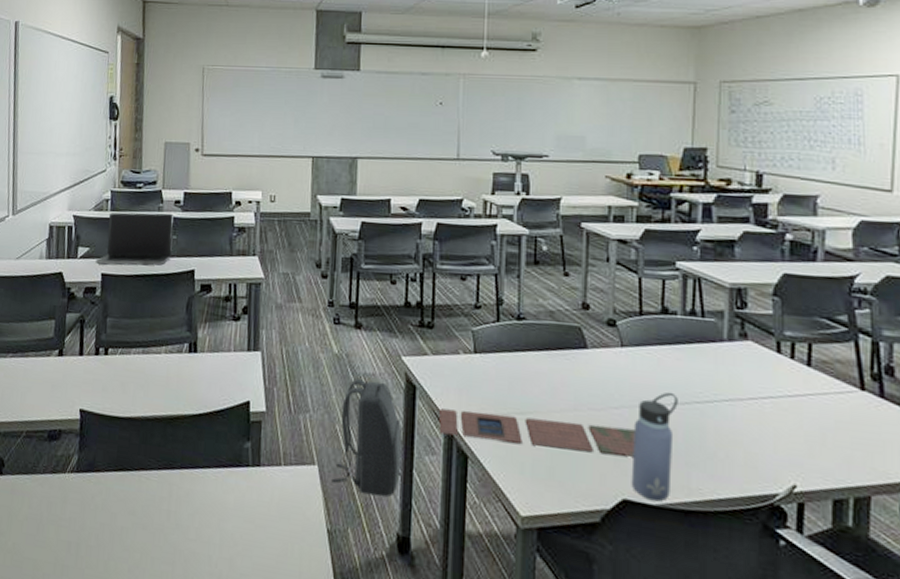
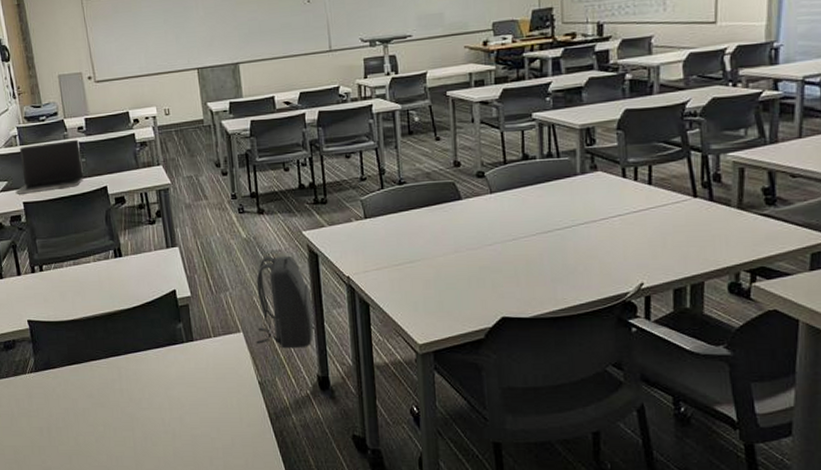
papers: present [439,408,635,457] -> none [340,260,509,290]
water bottle: present [631,391,678,501] -> none [506,224,542,315]

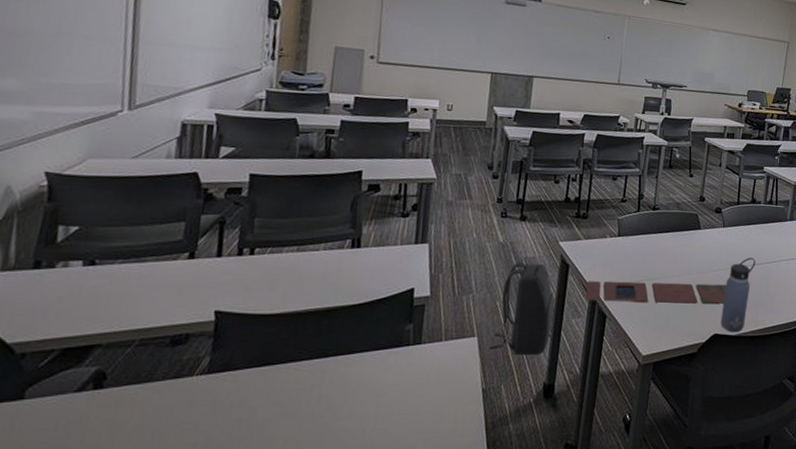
laptop computer: present [15,139,84,194] -> none [242,113,341,166]
papers: none [340,260,509,290] -> present [585,281,727,304]
water bottle: none [506,224,542,315] -> present [720,257,756,333]

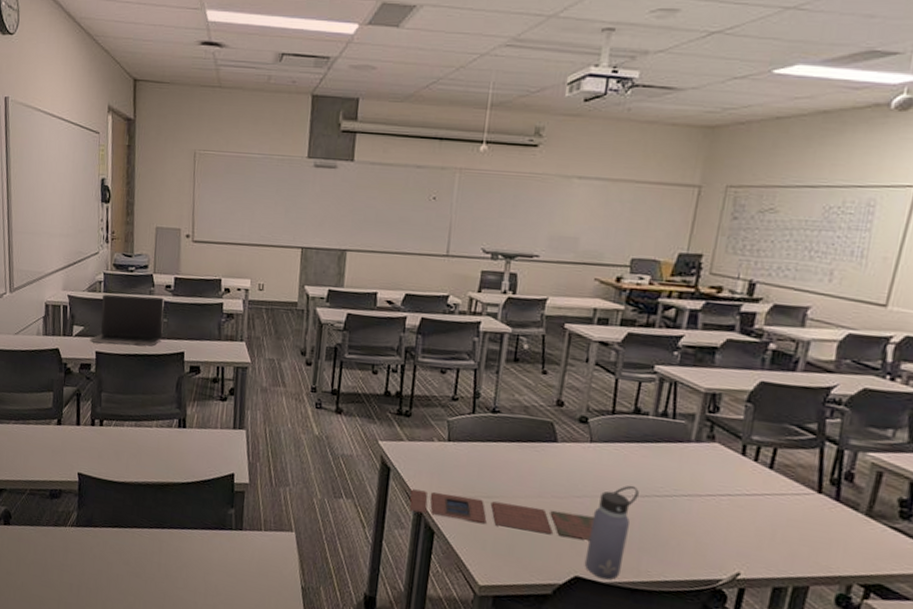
laptop computer: none [242,113,341,166] -> present [90,294,164,346]
backpack: present [489,262,554,356] -> none [307,458,374,562]

